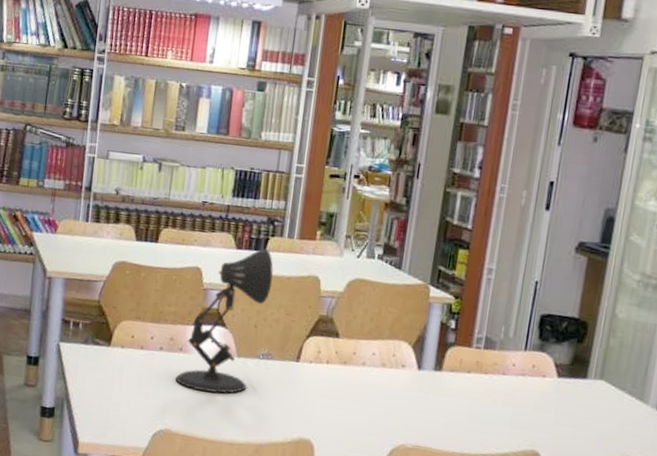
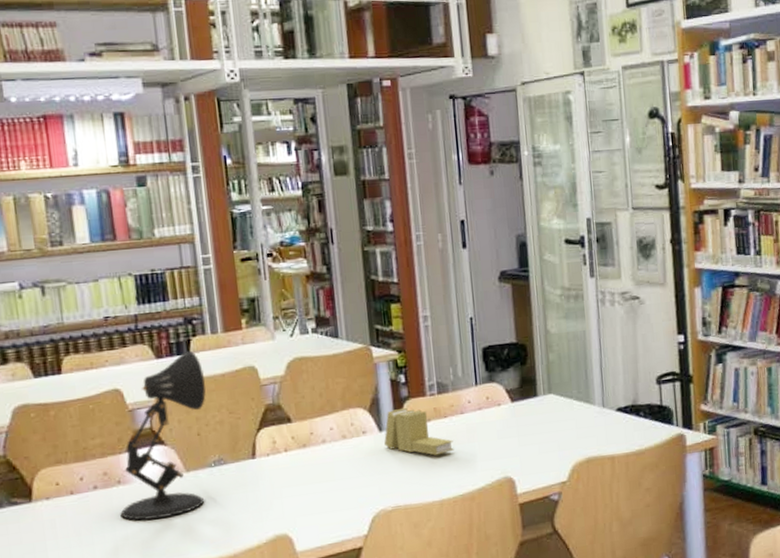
books: none [420,352,488,409] -> present [384,407,454,456]

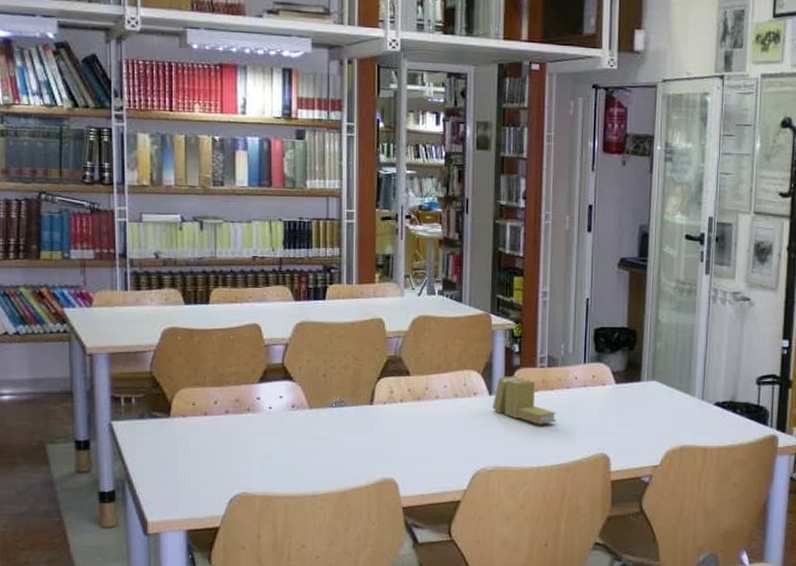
desk lamp: present [120,350,206,521] -> none [246,297,337,448]

